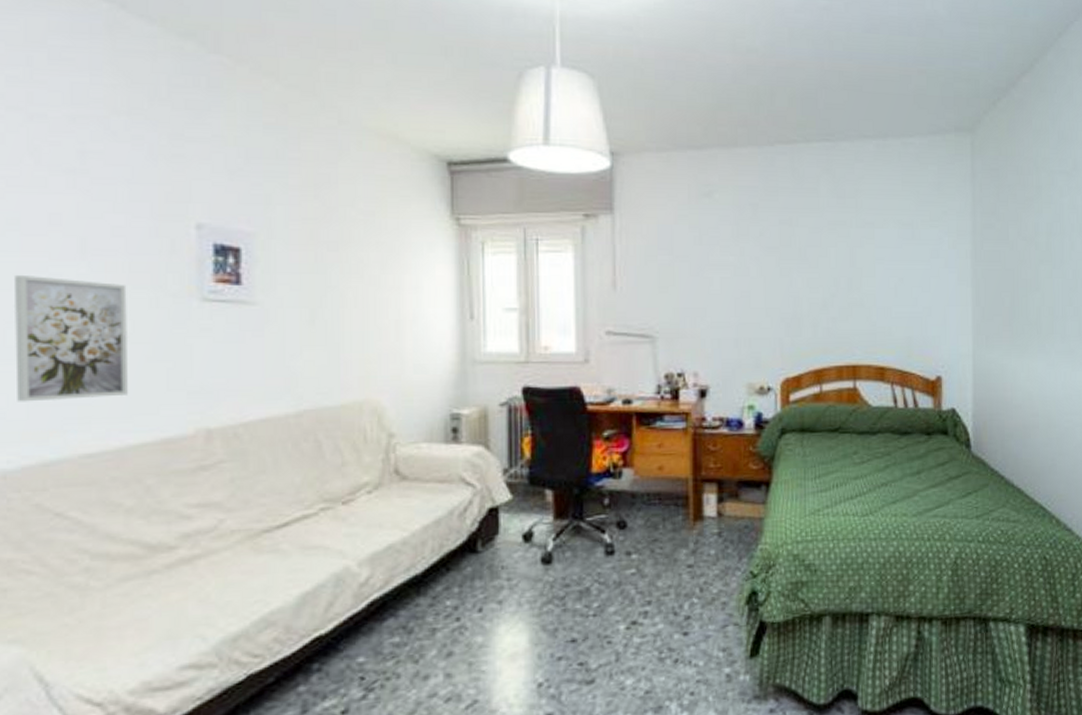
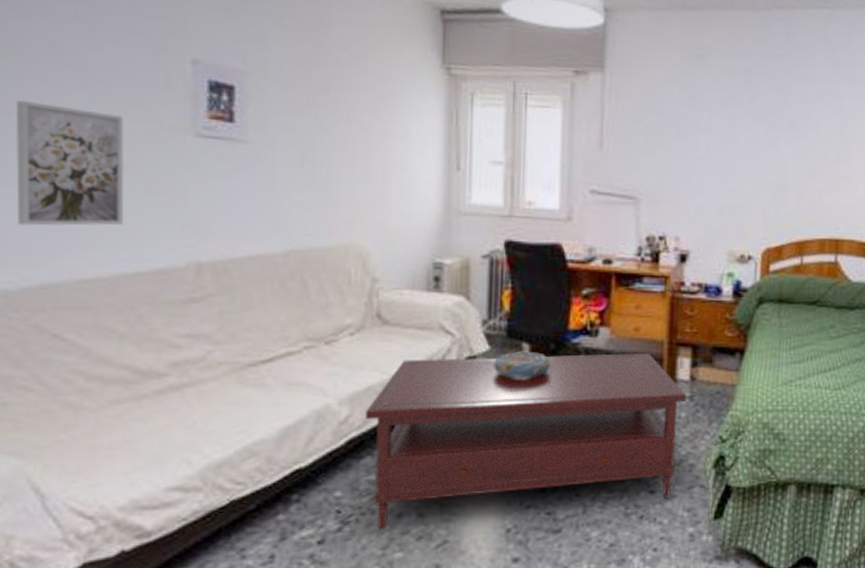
coffee table: none [387,491,714,695] -> present [366,353,686,530]
decorative bowl: none [517,498,576,527] -> present [494,351,551,378]

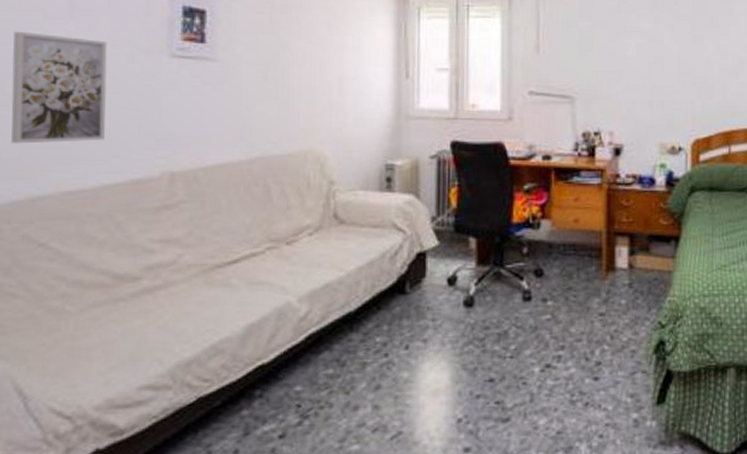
coffee table: present [366,353,686,530] -> none [324,243,625,423]
decorative bowl: present [494,351,551,378] -> none [443,245,497,272]

